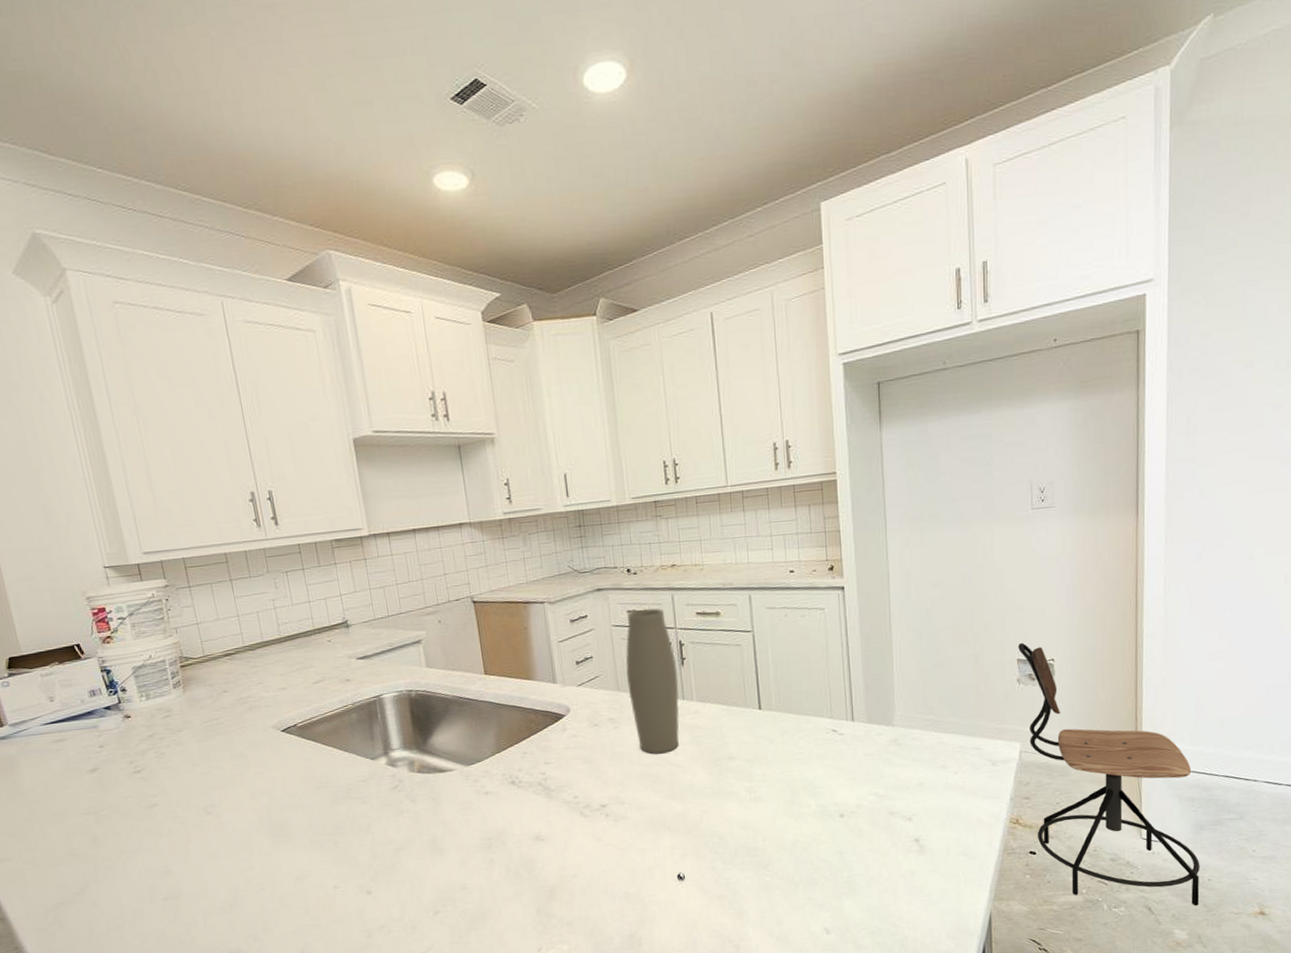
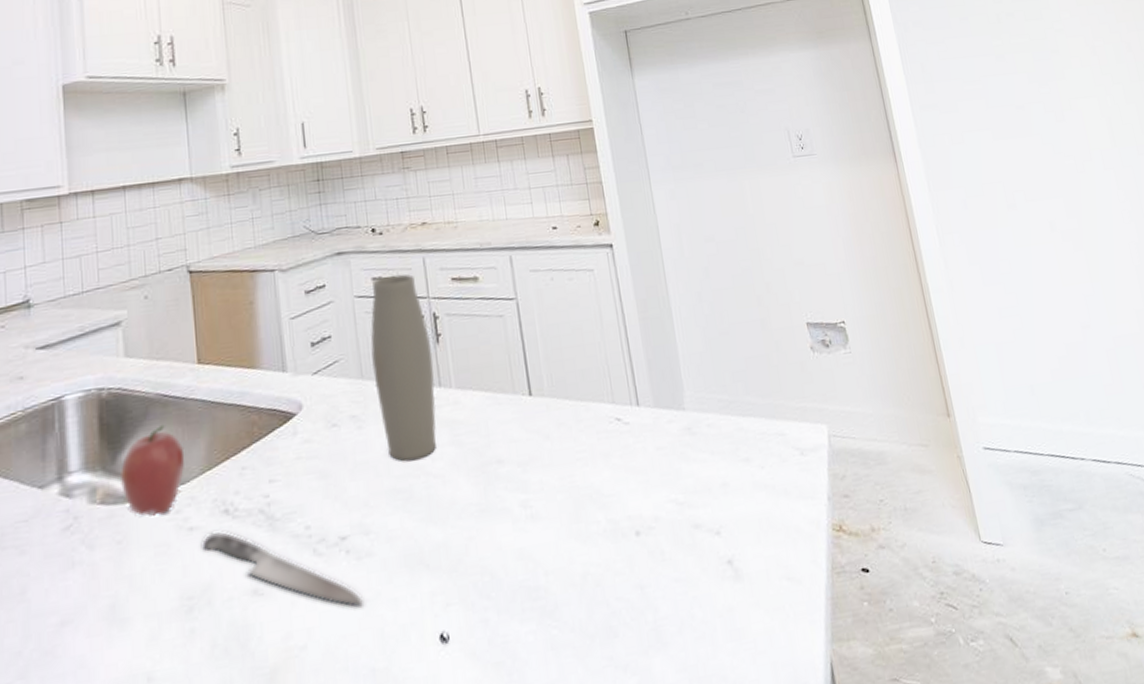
fruit: none [430,718,479,782] -> present [119,424,185,516]
kitchen knife: none [495,795,620,852] -> present [202,530,364,607]
chair: present [1018,642,1200,906] -> none [805,303,1064,632]

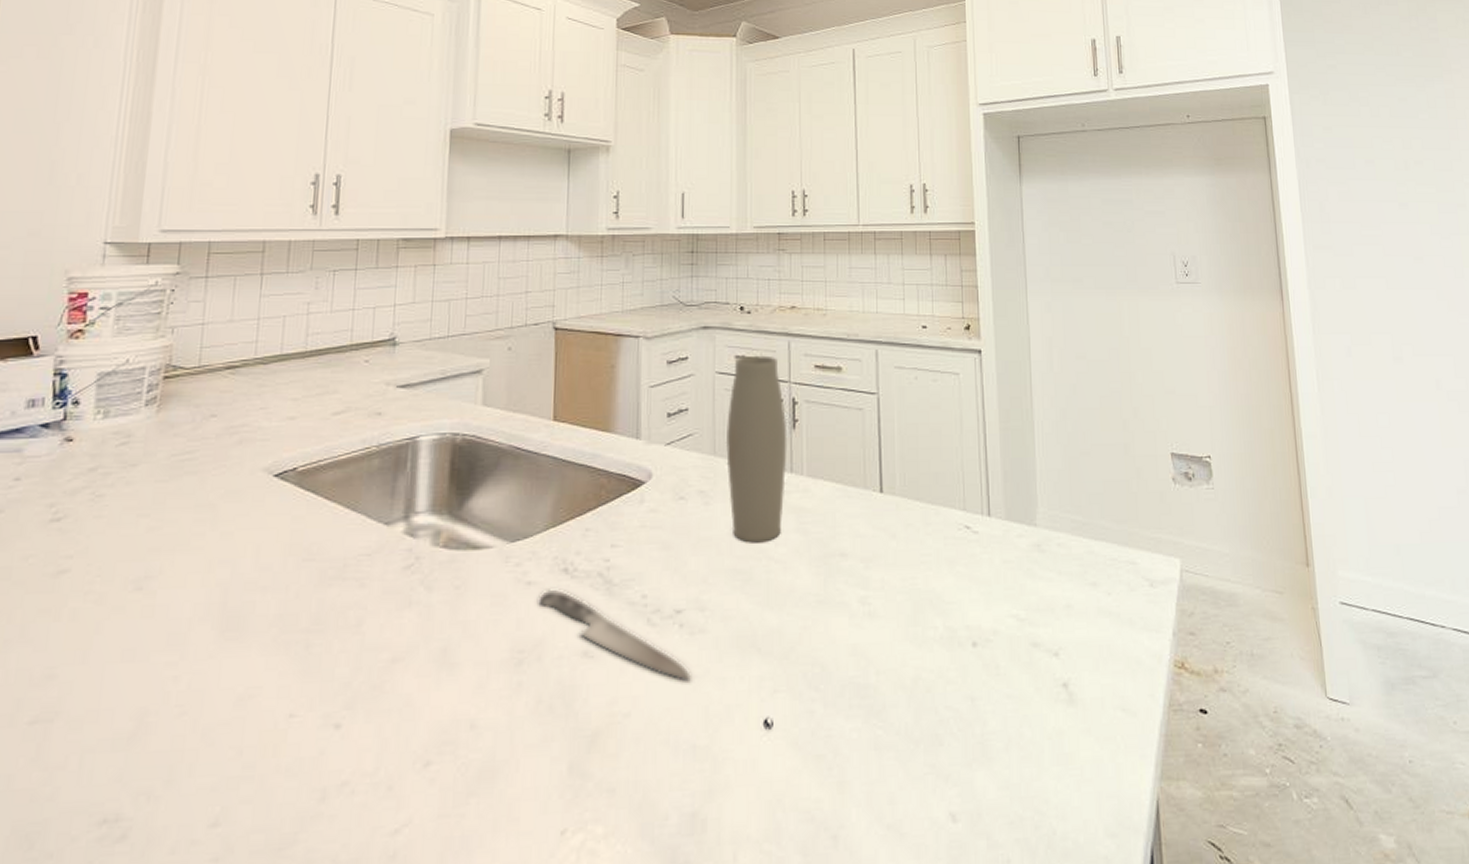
fruit: present [119,424,185,516] -> none [464,476,531,565]

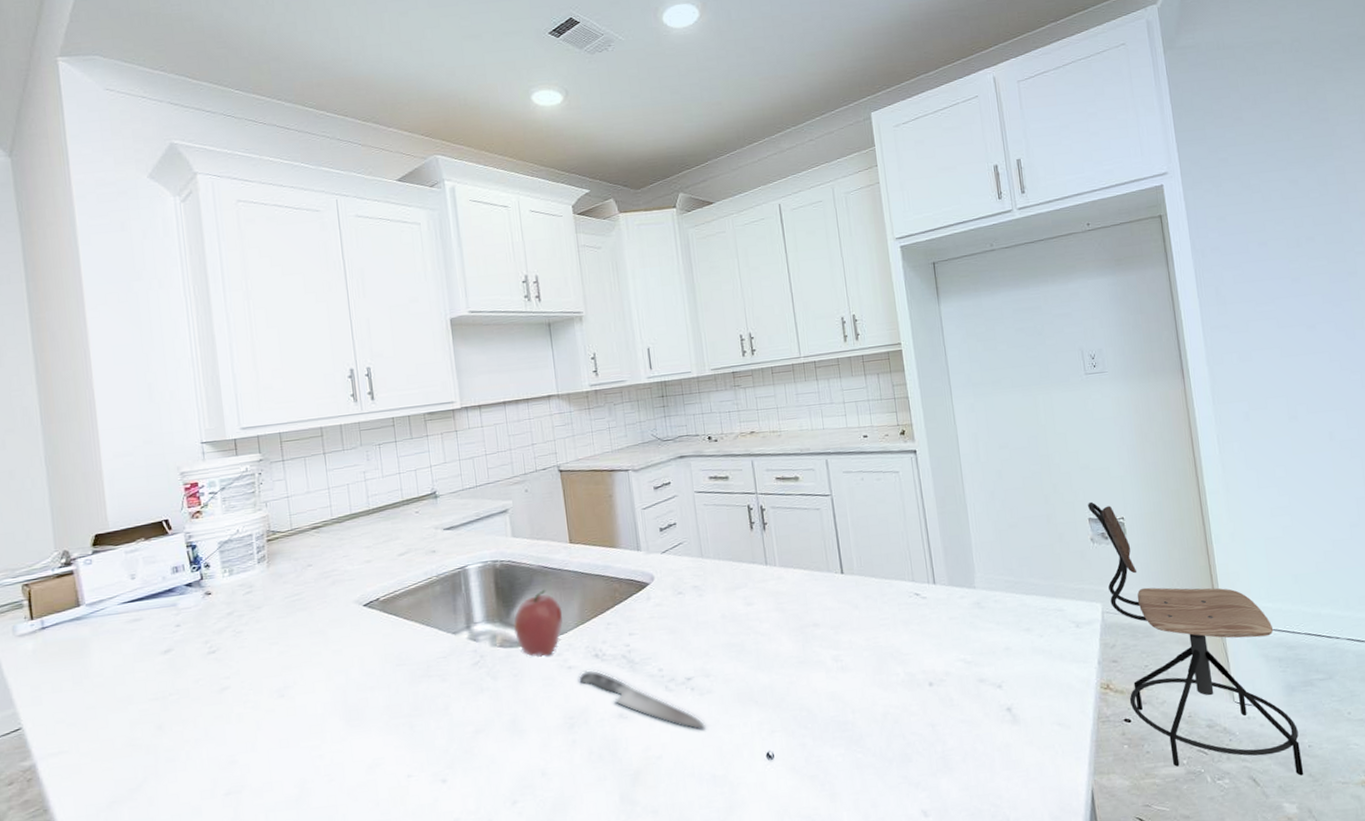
fruit: none [464,476,531,565] -> present [513,589,563,657]
vase: present [725,355,788,543] -> none [708,474,763,623]
chair: none [1171,433,1404,800] -> present [1088,501,1304,776]

